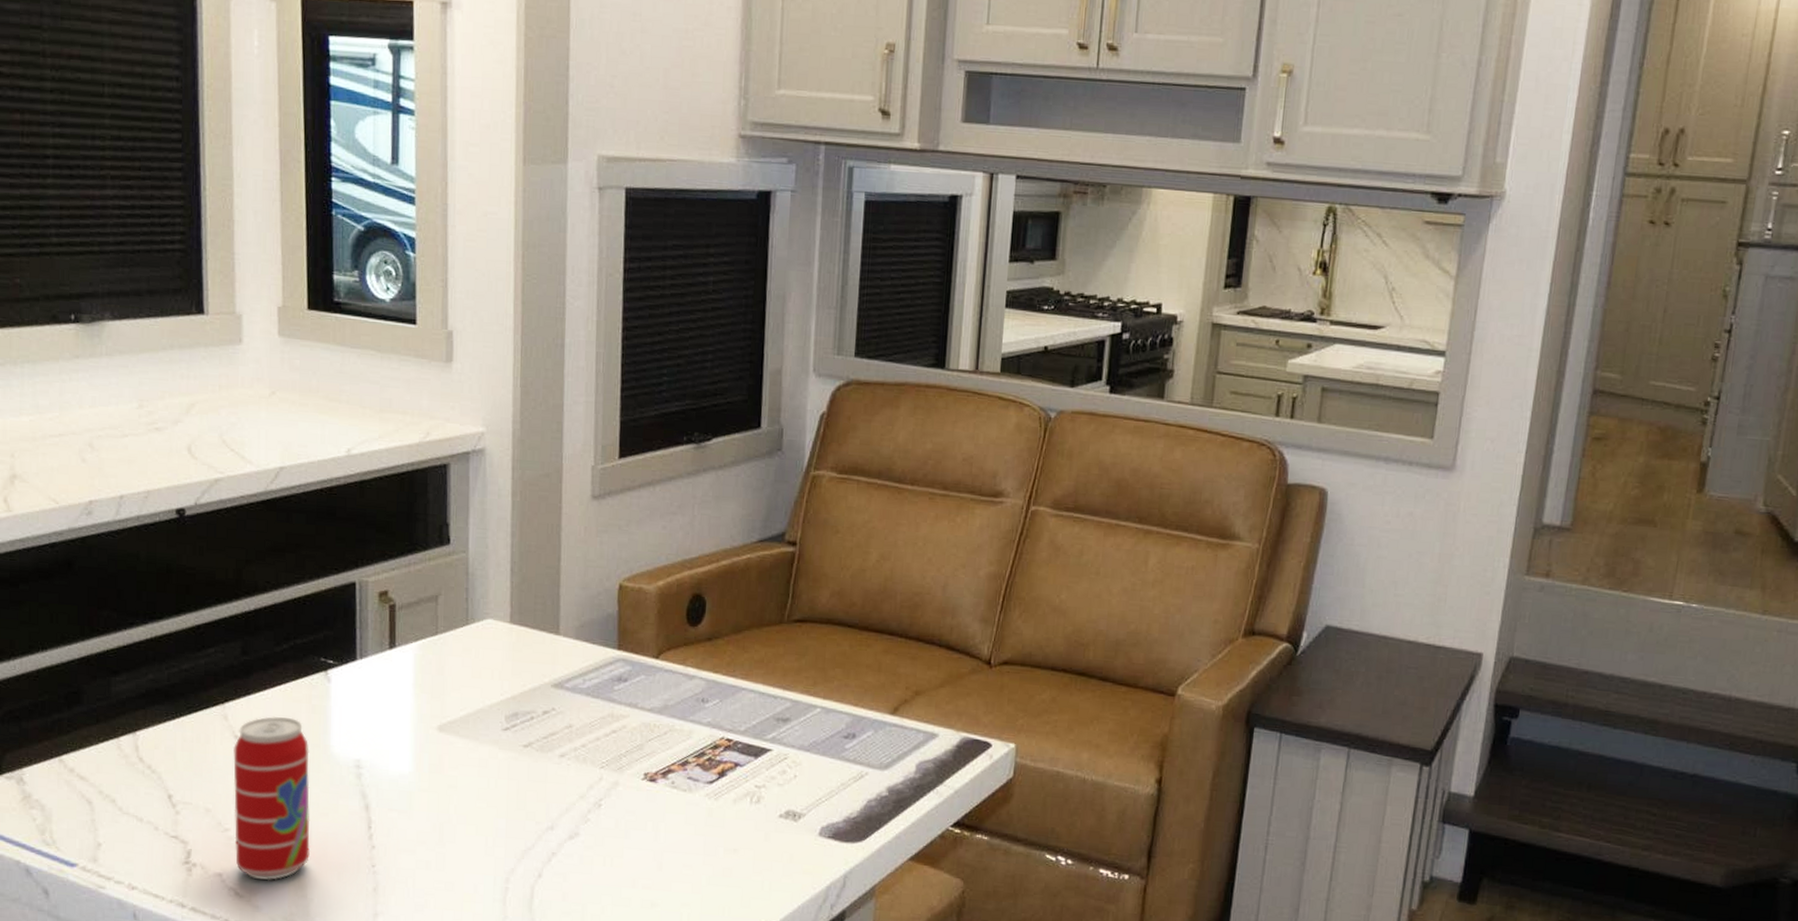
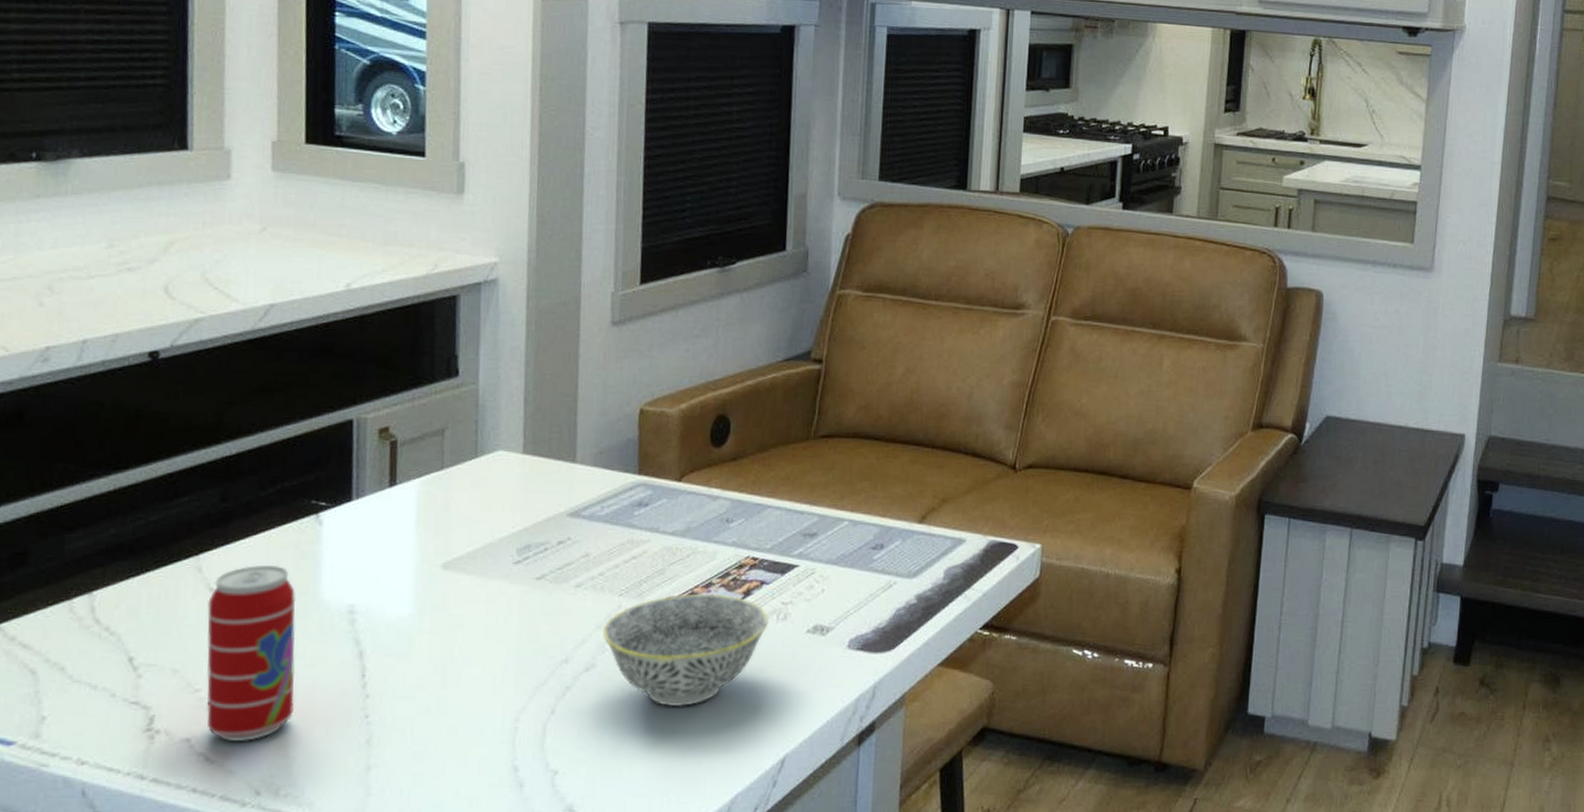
bowl: none [585,770,743,881] -> present [602,593,769,707]

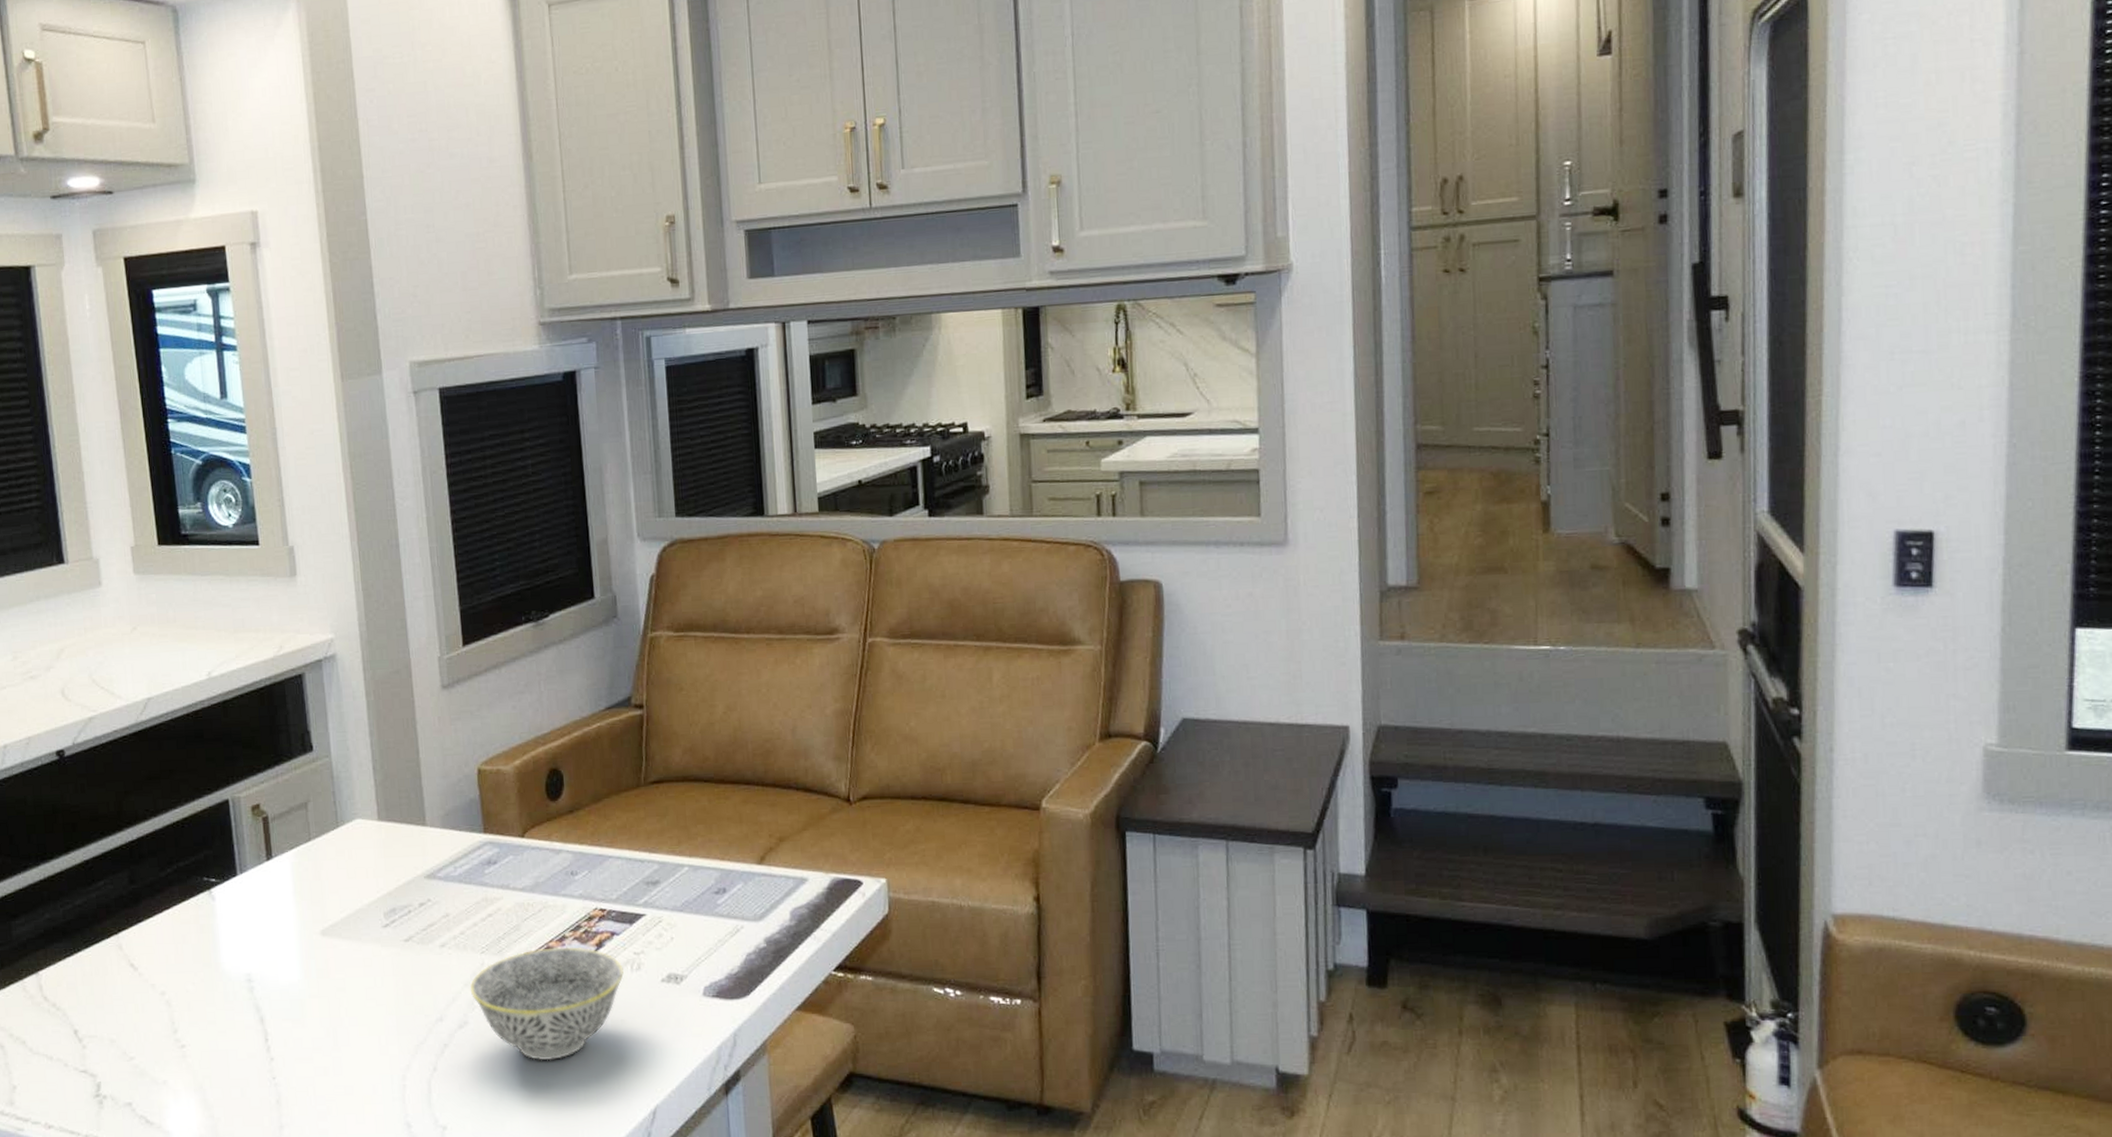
beverage can: present [206,566,296,742] -> none [131,940,213,1105]

